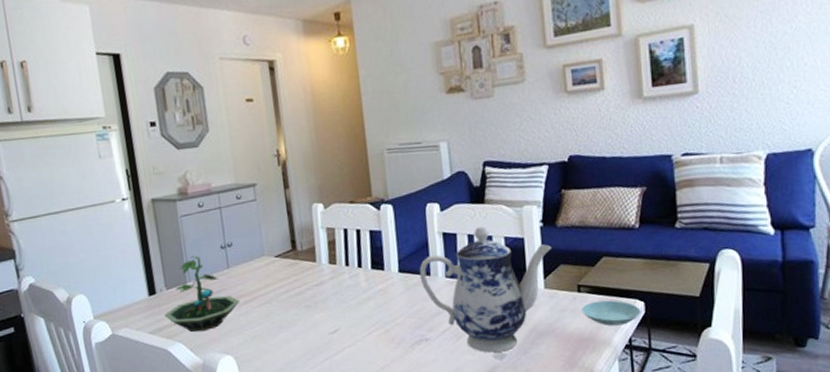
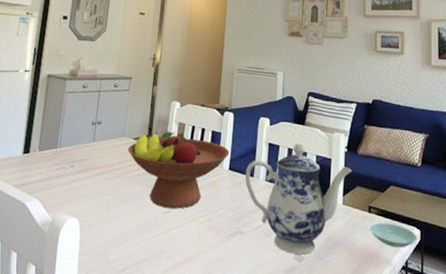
terrarium: present [164,256,240,333] -> none [31,127,96,193]
fruit bowl: none [271,239,396,328] -> present [127,131,230,209]

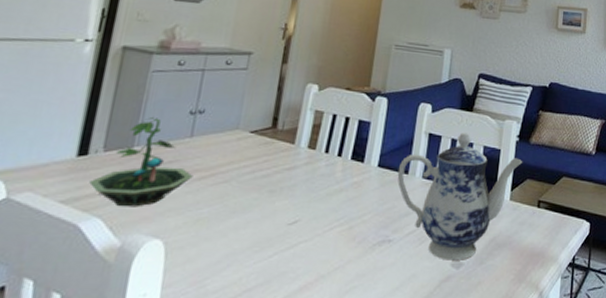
terrarium: none [31,127,96,193] -> present [89,117,193,207]
fruit bowl: present [127,131,230,209] -> none [241,121,380,218]
saucer: present [370,223,417,248] -> none [538,218,586,243]

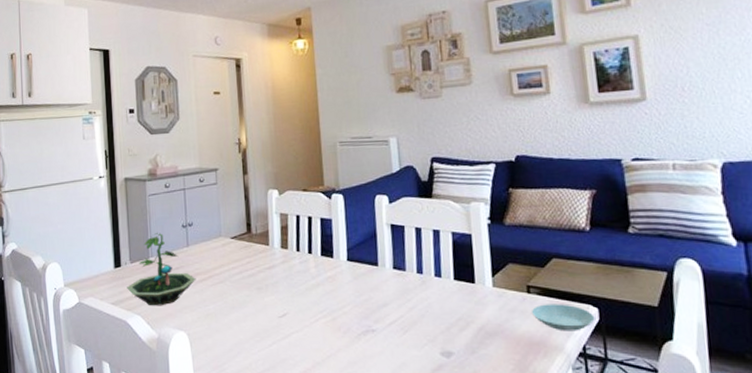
teapot: present [397,133,523,261] -> none [367,220,500,350]
saucer: none [538,218,586,243] -> present [532,304,595,331]

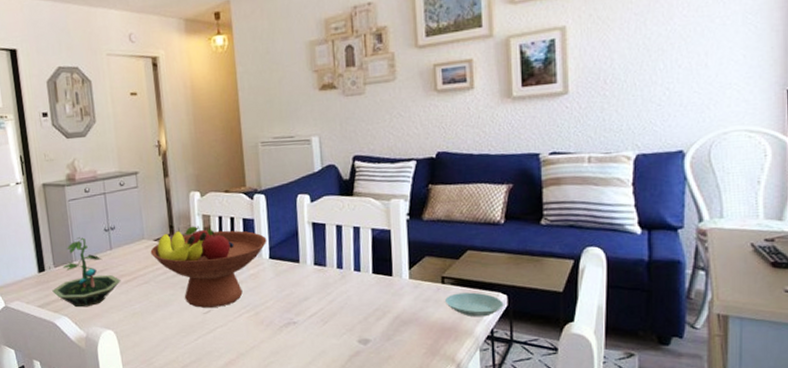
fruit bowl: none [227,224,345,311] -> present [150,225,267,308]

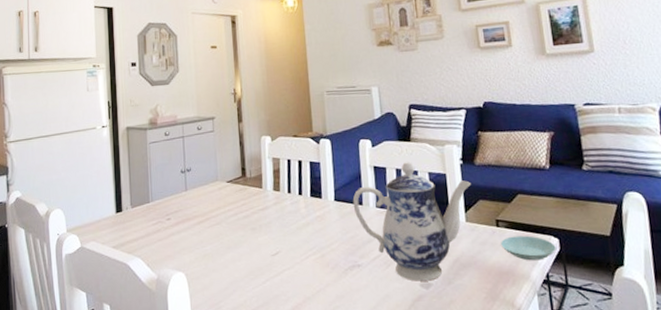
terrarium: present [52,237,121,308] -> none [128,178,194,249]
fruit bowl: present [150,225,267,308] -> none [223,168,332,250]
teapot: none [289,217,418,338] -> present [352,162,472,281]

